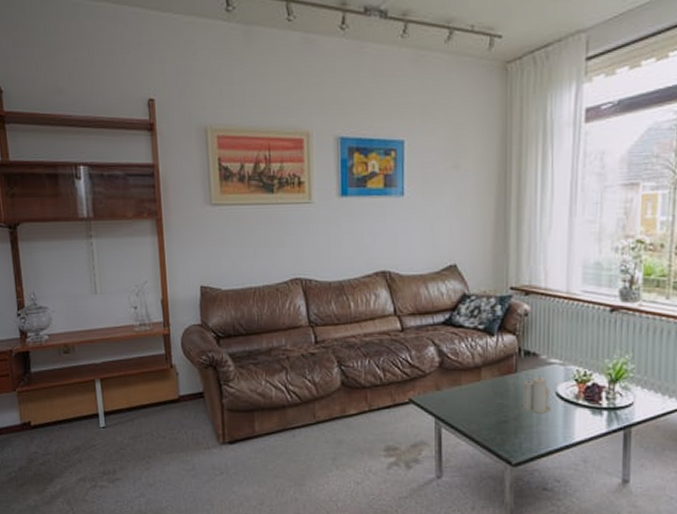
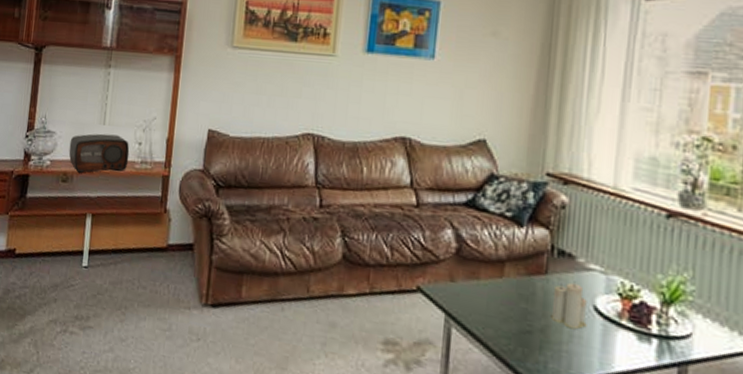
radio: none [64,302,127,342] -> present [68,133,130,173]

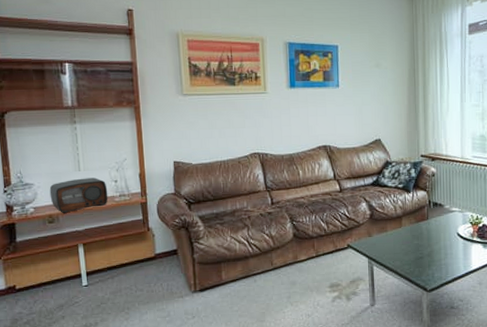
candle: present [551,281,587,330] -> none [433,220,454,250]

